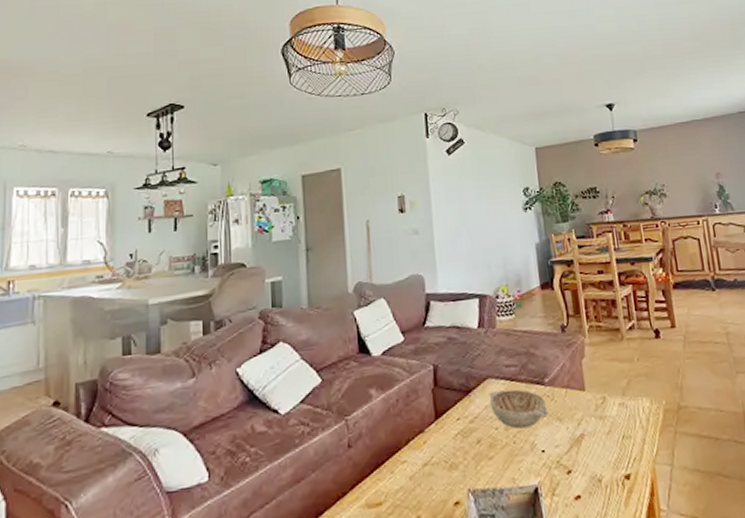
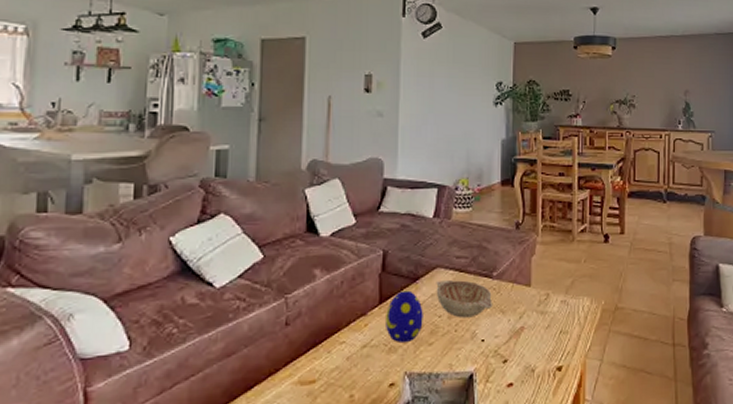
decorative egg: none [443,403,481,458] -> present [386,290,423,342]

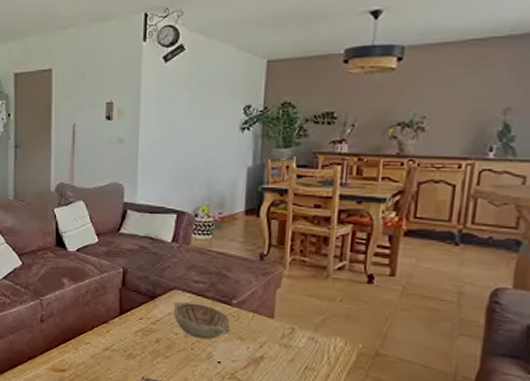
decorative egg: present [386,290,423,342] -> none [125,306,160,352]

